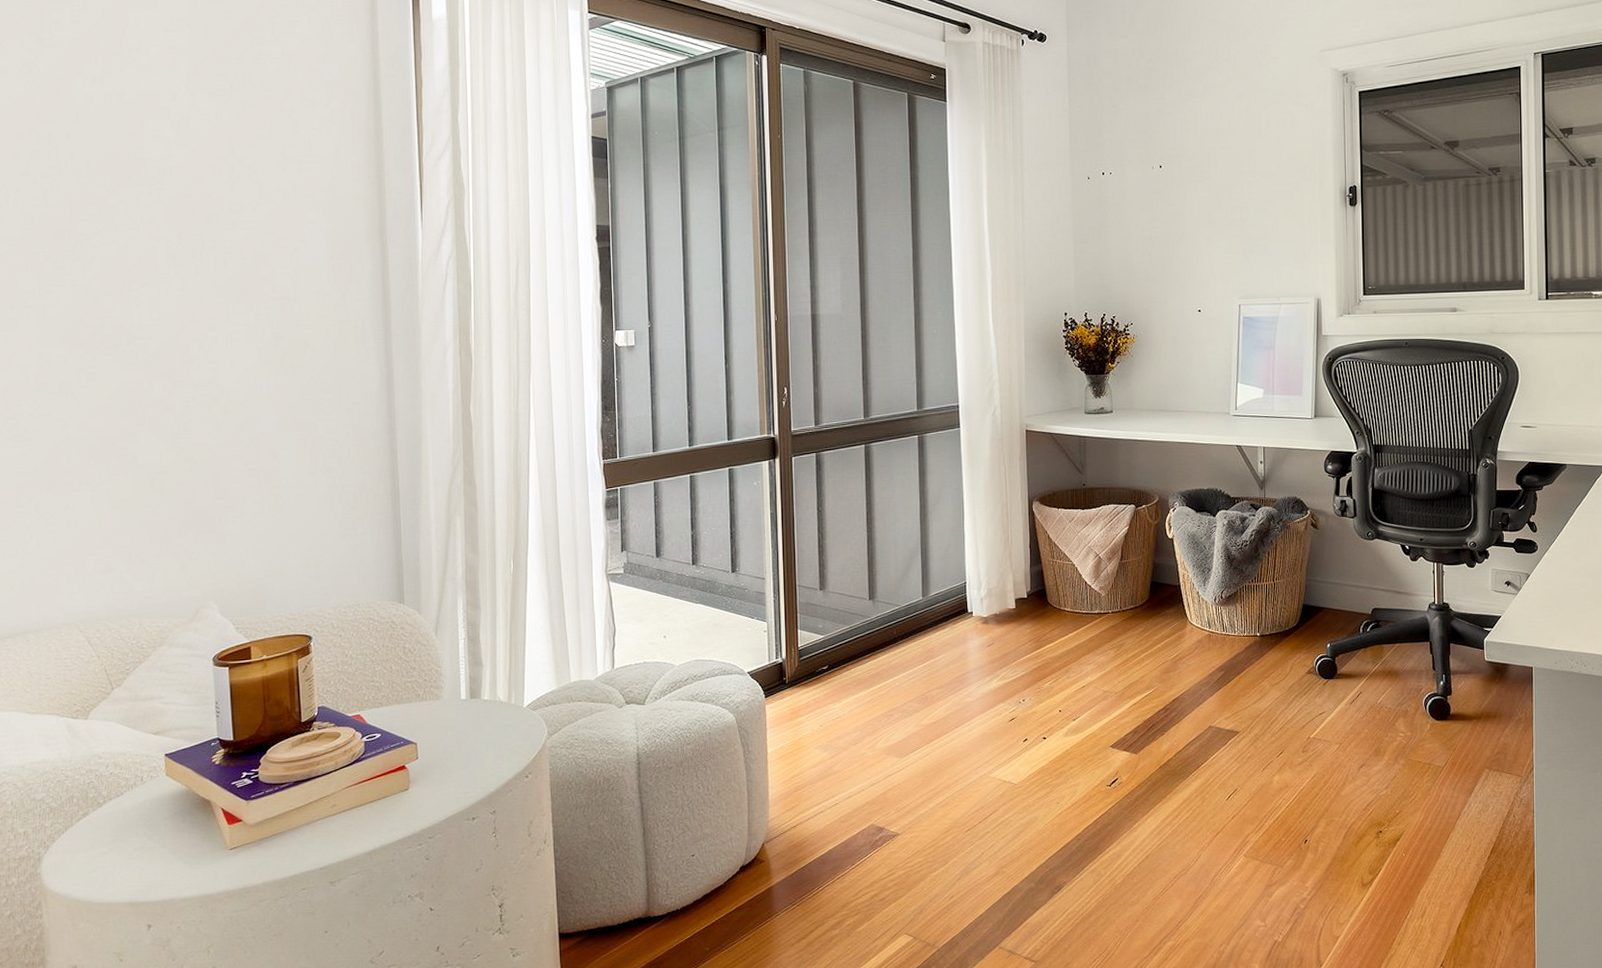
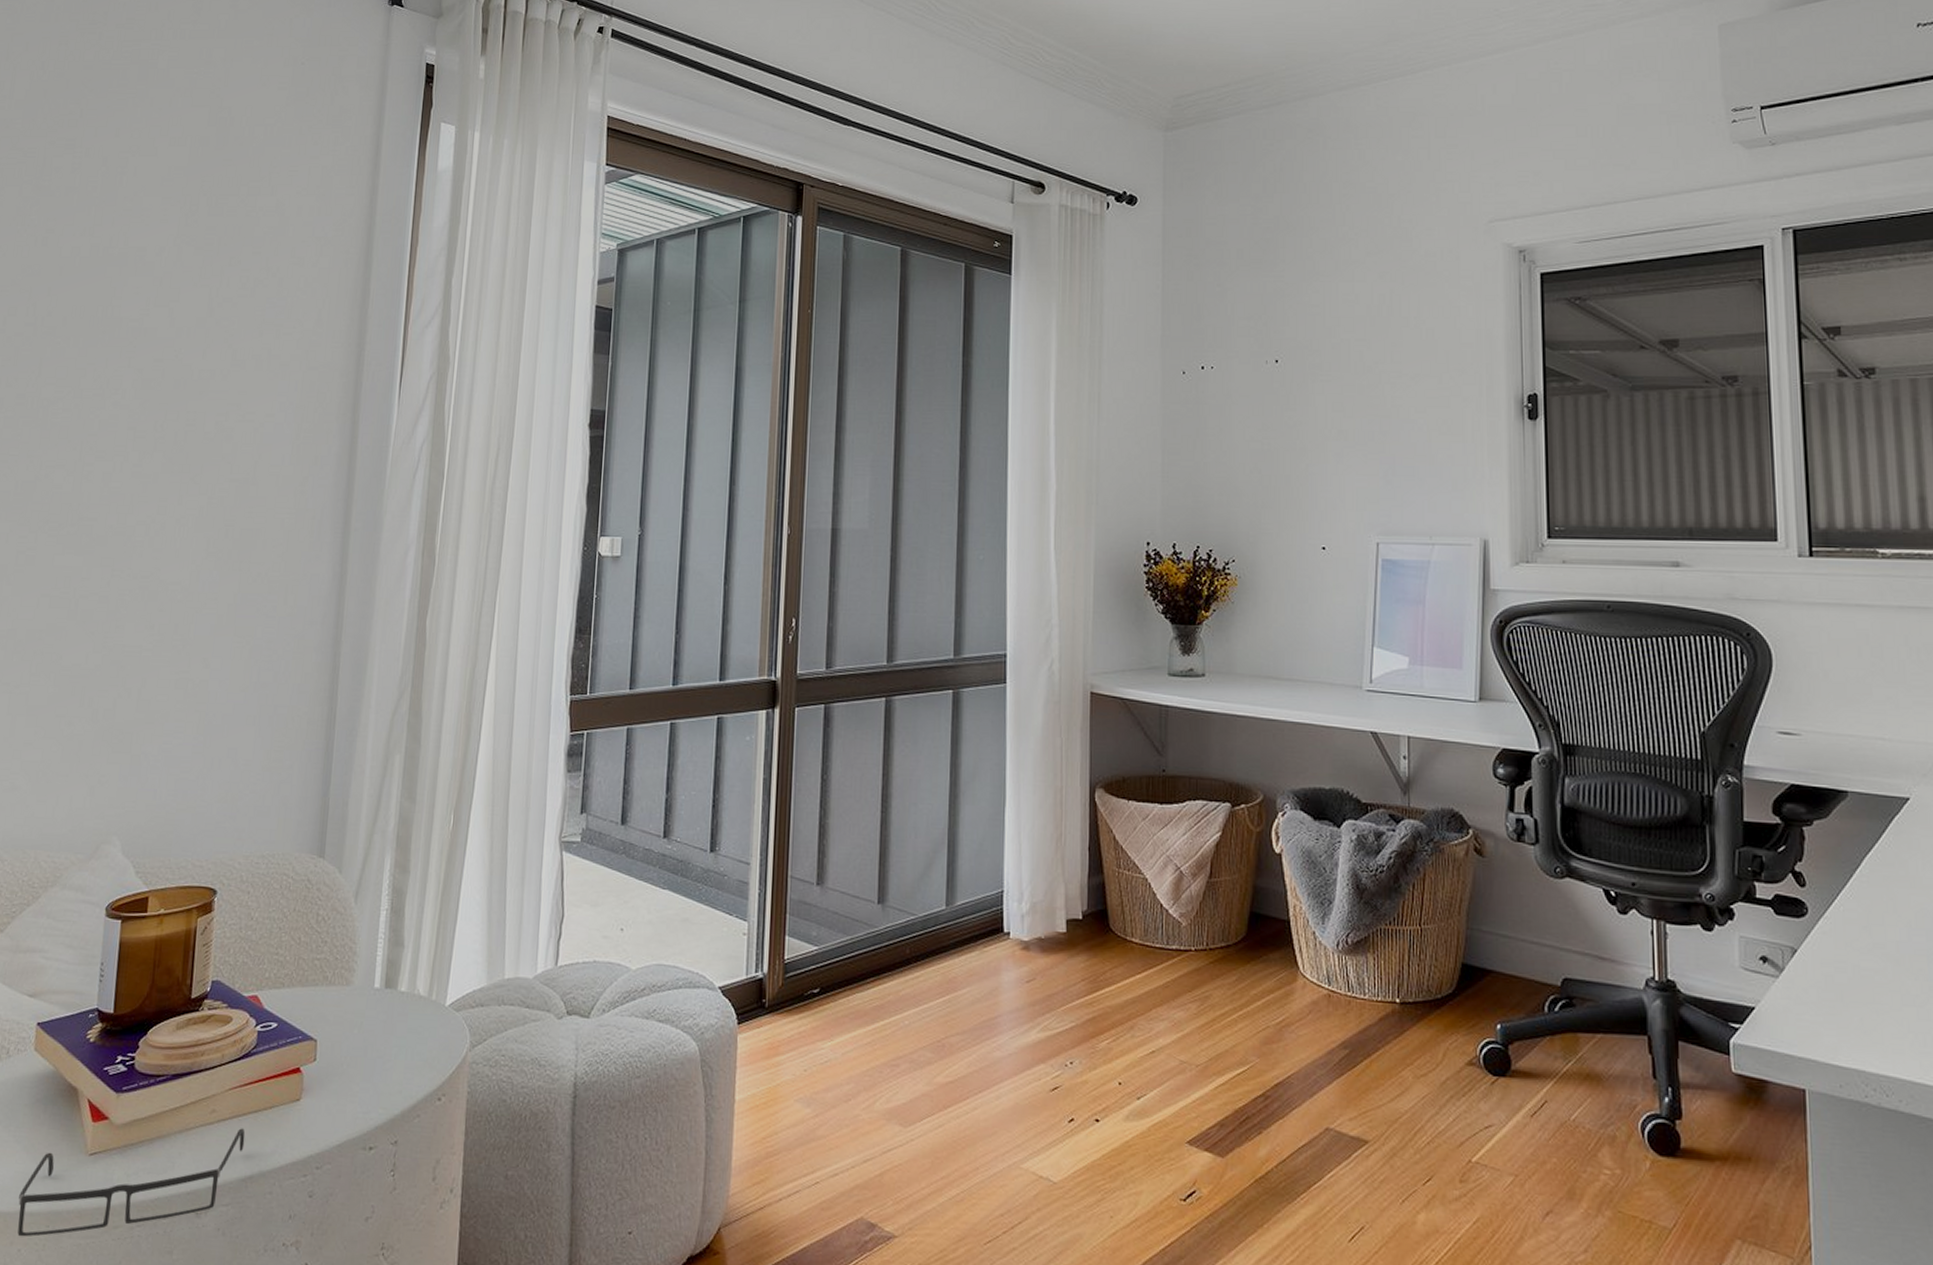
glasses: none [172,815,365,917] -> present [17,1128,245,1237]

